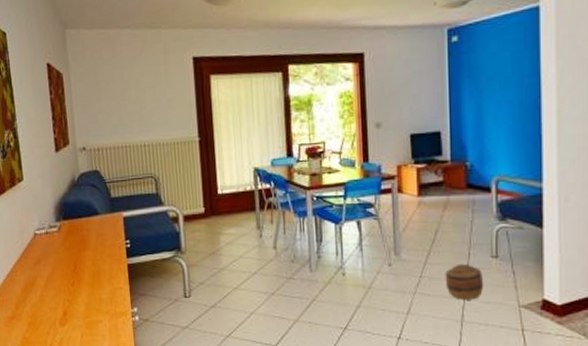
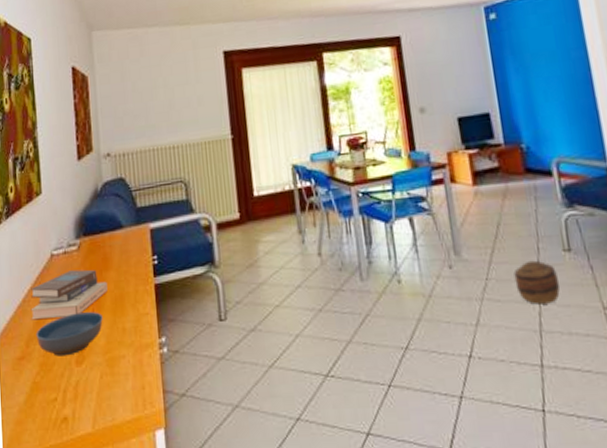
books: none [17,248,86,288] -> present [31,269,108,320]
bowl: none [24,284,83,318] -> present [36,312,103,357]

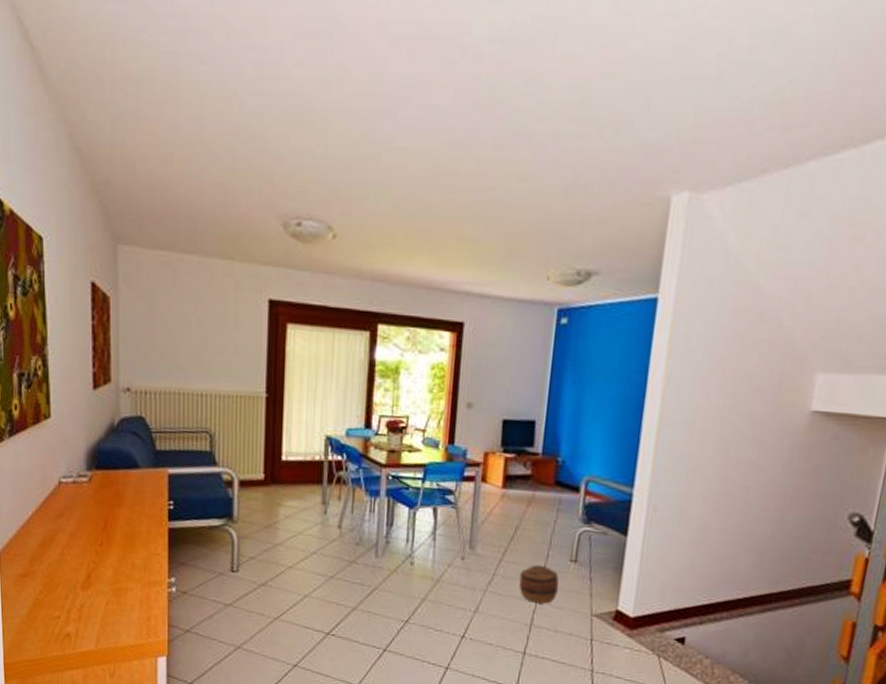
books: present [31,269,108,320] -> none [35,500,118,545]
bowl: present [36,312,103,357] -> none [40,542,112,581]

